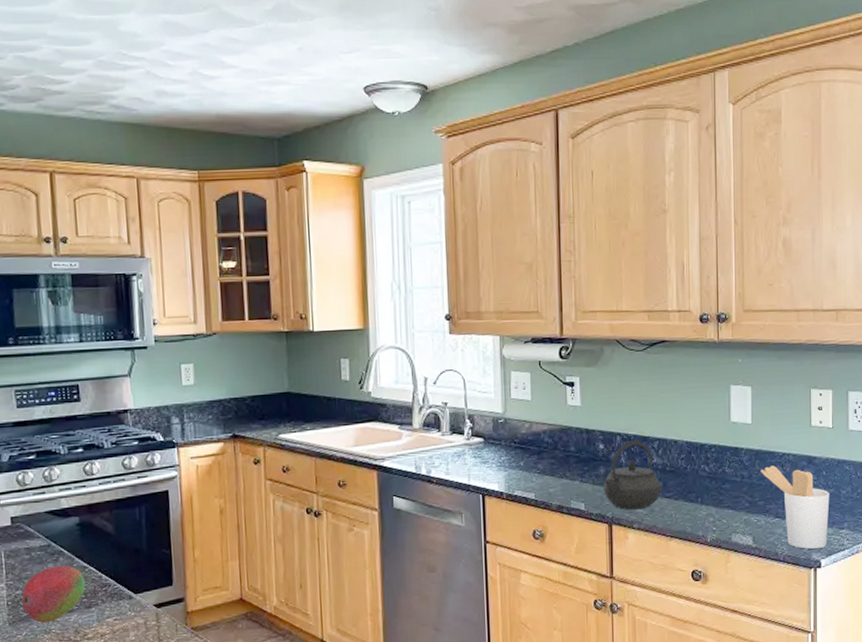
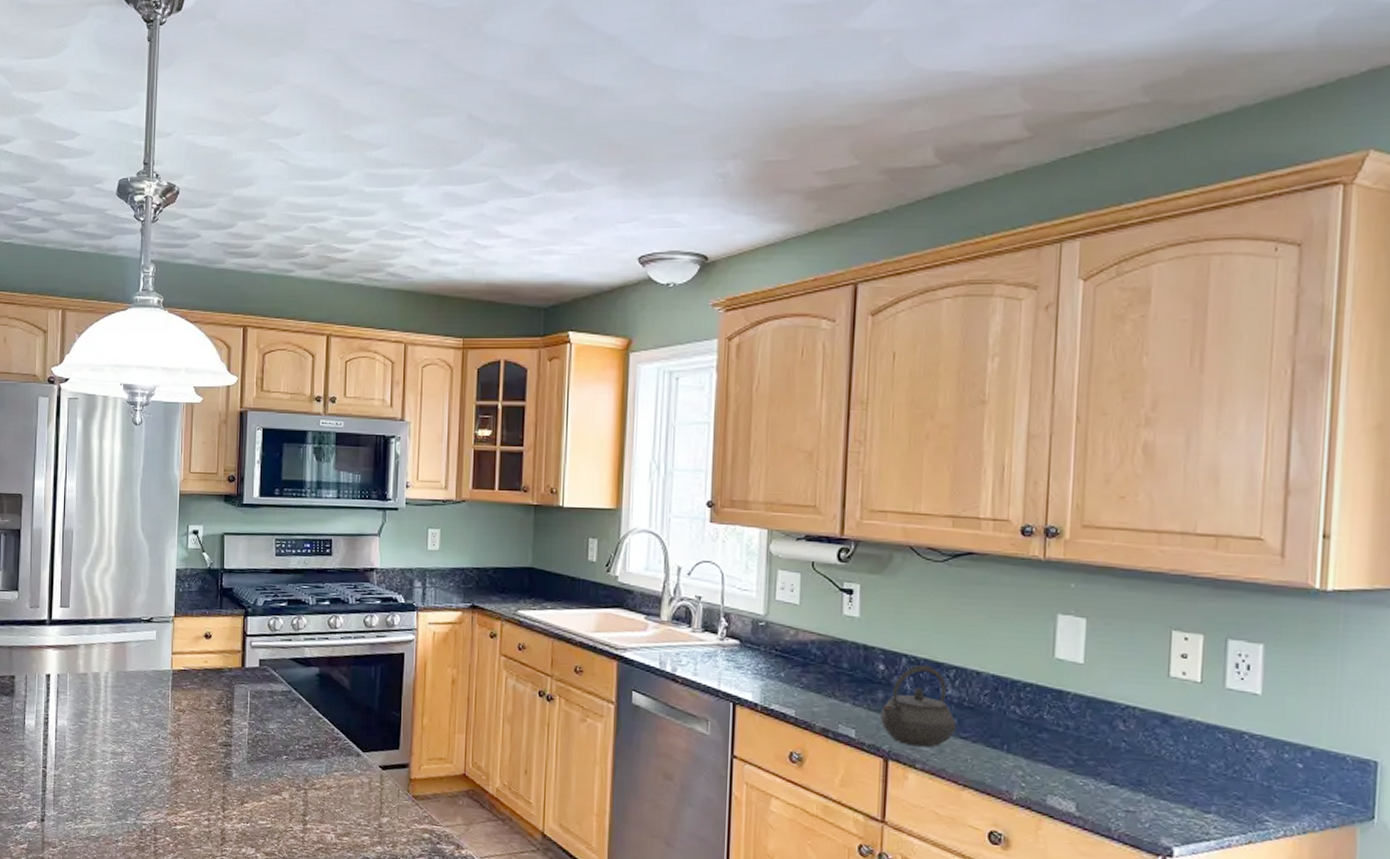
fruit: present [21,565,86,623] -> none [260,712,318,767]
utensil holder: present [761,466,830,550] -> none [1093,719,1192,833]

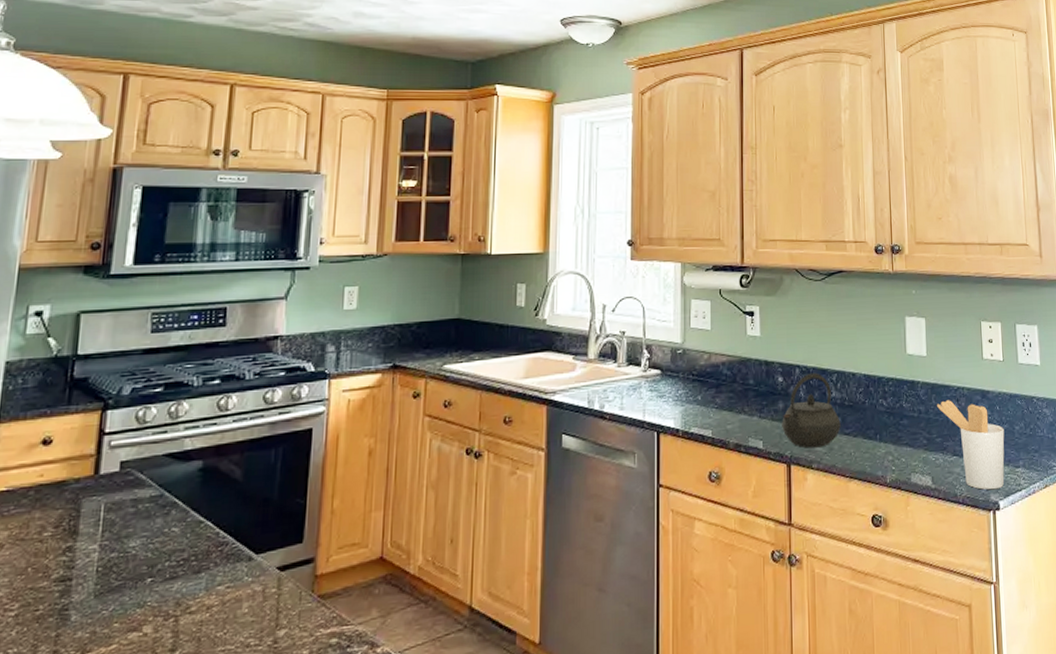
utensil holder: none [1093,719,1192,833] -> present [937,400,1005,490]

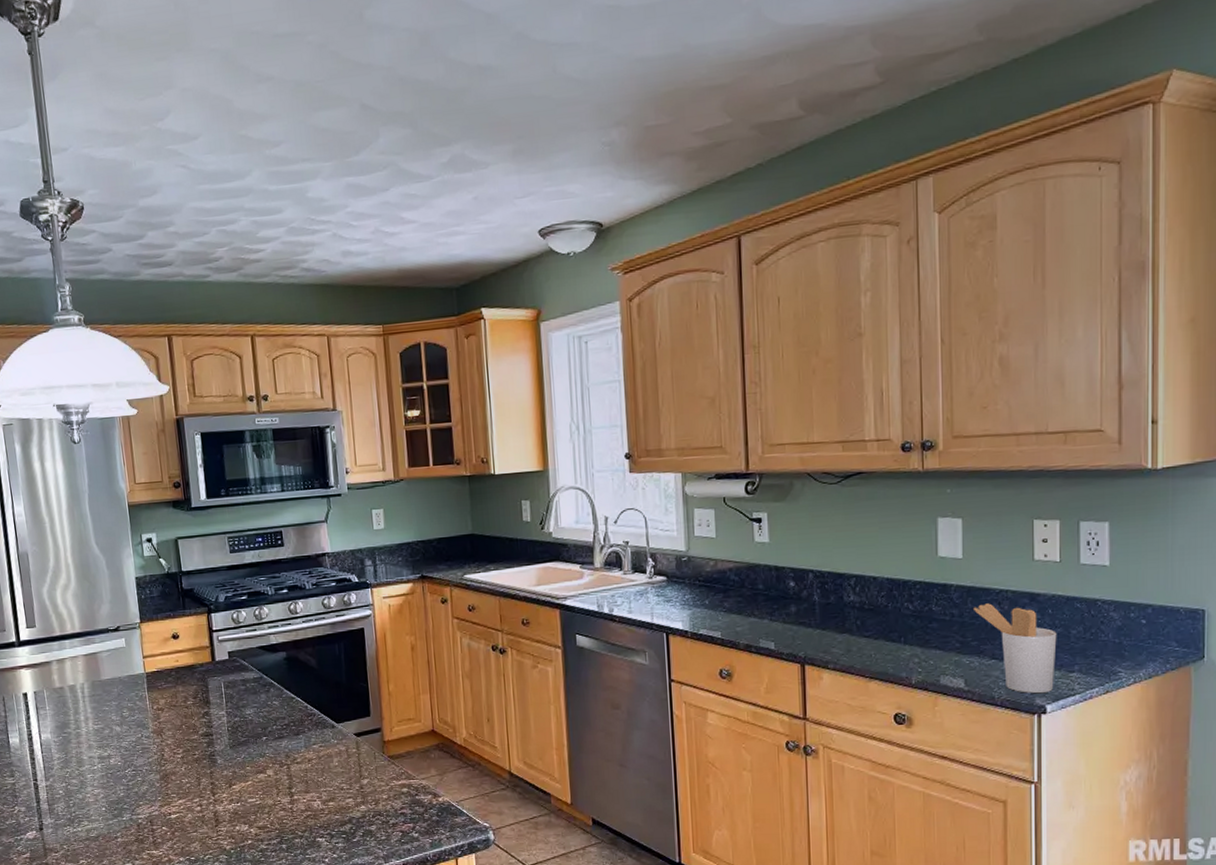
kettle: present [782,372,841,448] -> none [794,577,860,650]

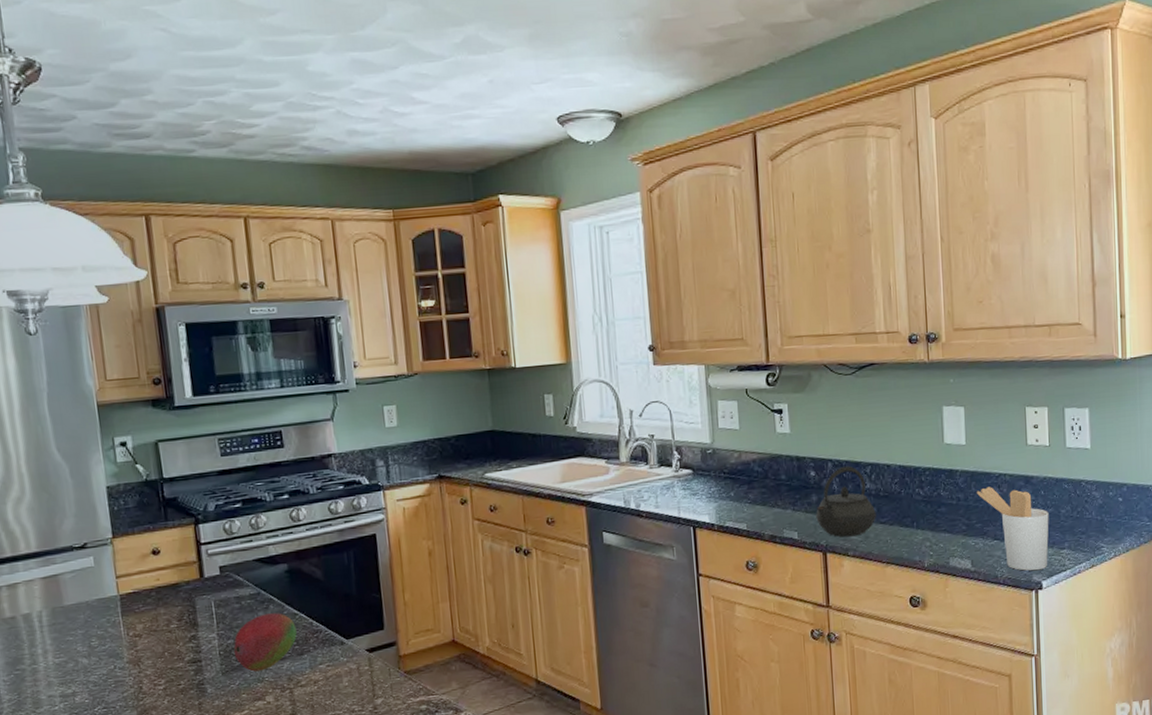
fruit: none [239,696,294,747] -> present [233,613,297,672]
kettle: none [794,577,860,650] -> present [816,465,876,537]

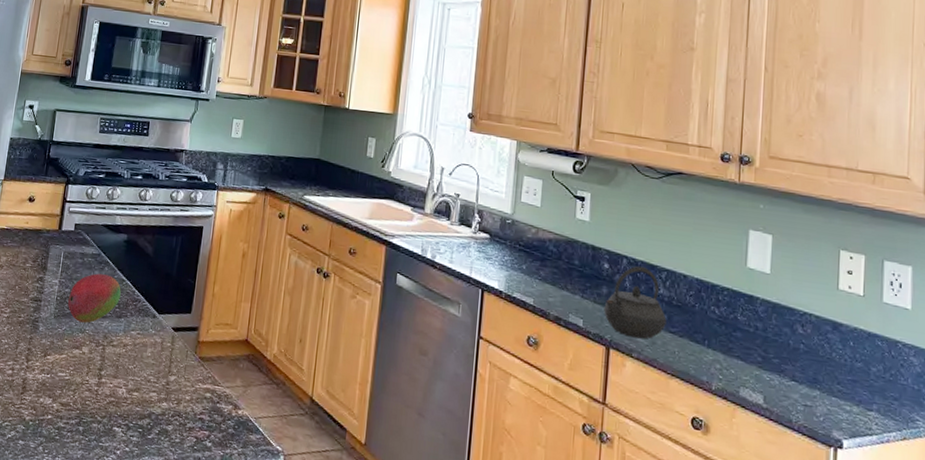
utensil holder: present [977,487,1049,571] -> none [777,323,857,427]

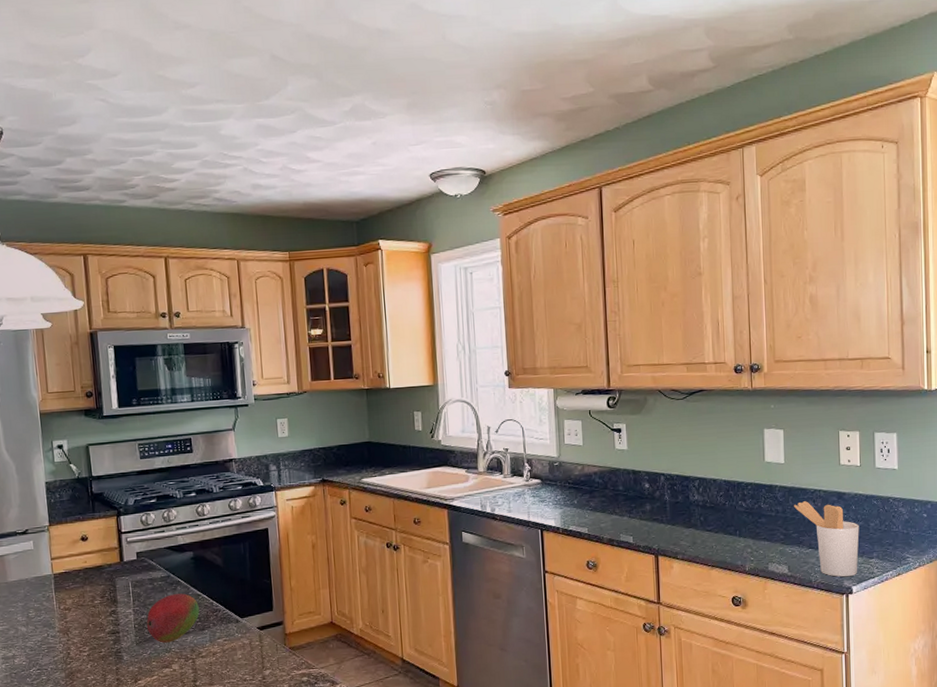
kettle: present [604,266,667,339] -> none [649,479,703,542]
utensil holder: none [777,323,857,427] -> present [794,501,859,577]

